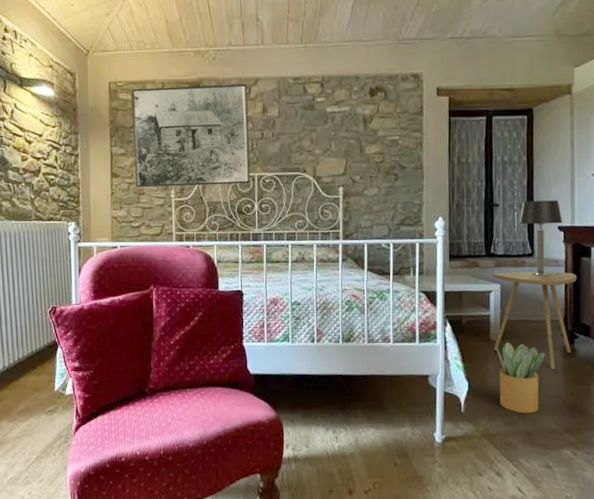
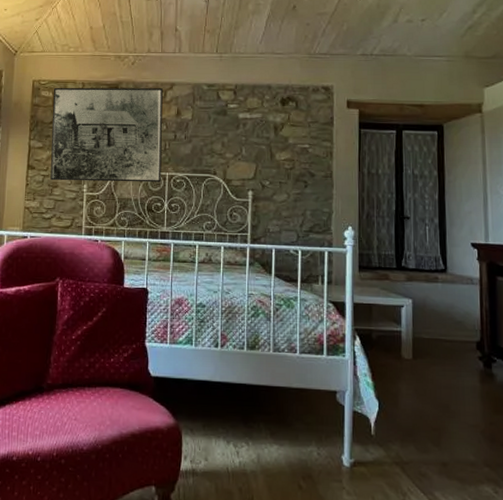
side table: present [491,271,576,369] -> none [403,286,492,395]
potted plant: present [496,341,546,414] -> none [408,360,462,442]
table lamp: present [519,200,563,277] -> none [431,215,477,294]

